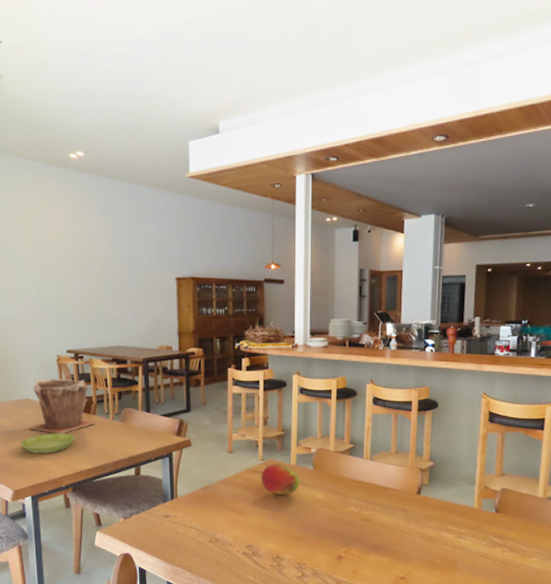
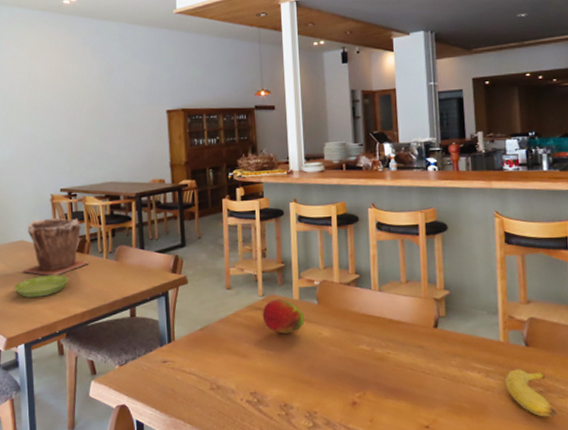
banana: none [474,532,516,573] -> present [504,369,558,417]

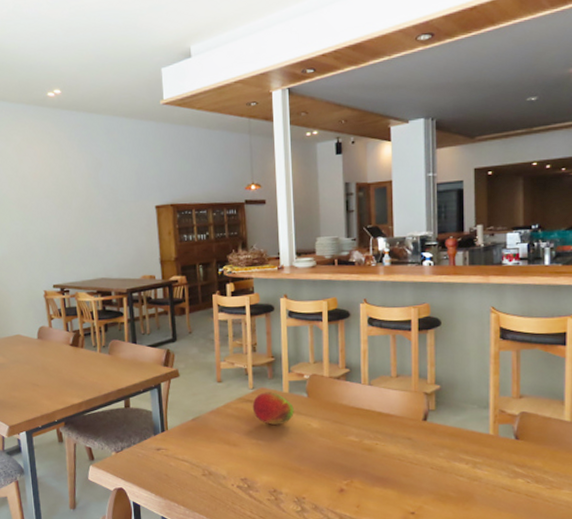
saucer: present [14,275,69,297] -> none [13,368,65,389]
plant pot: present [23,218,88,276] -> none [21,313,83,369]
banana: present [504,369,558,417] -> none [492,461,544,506]

